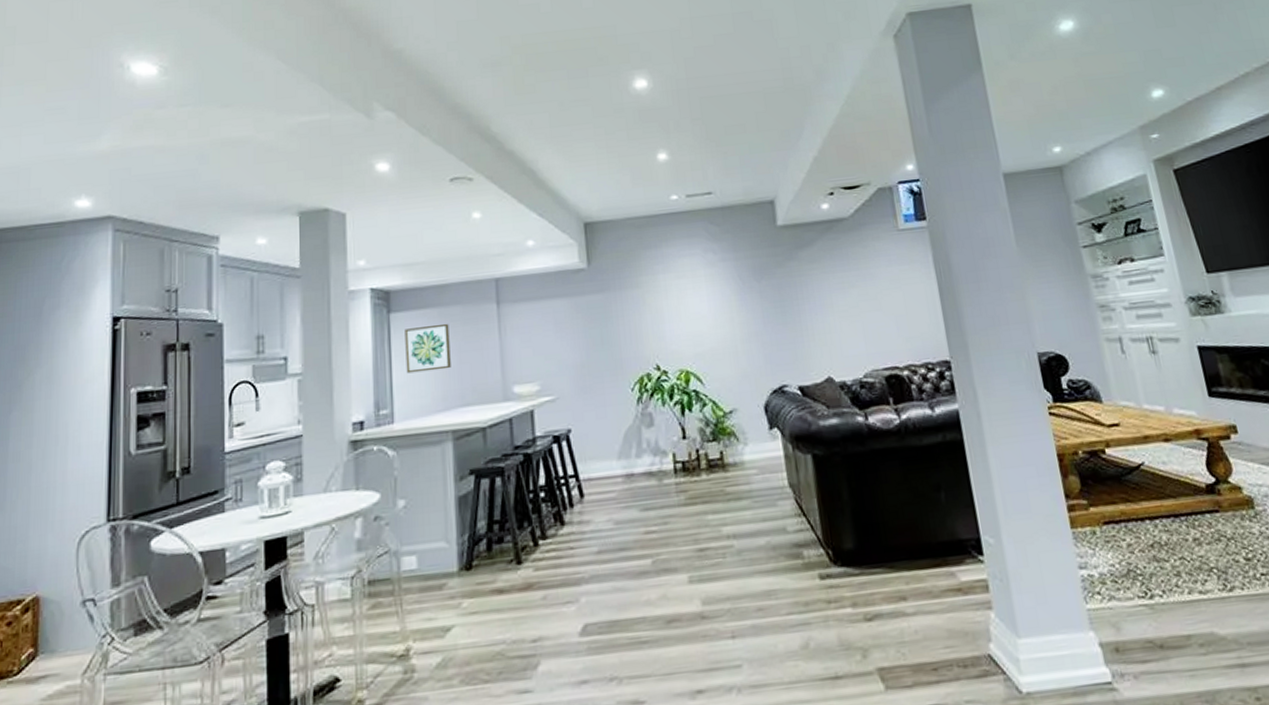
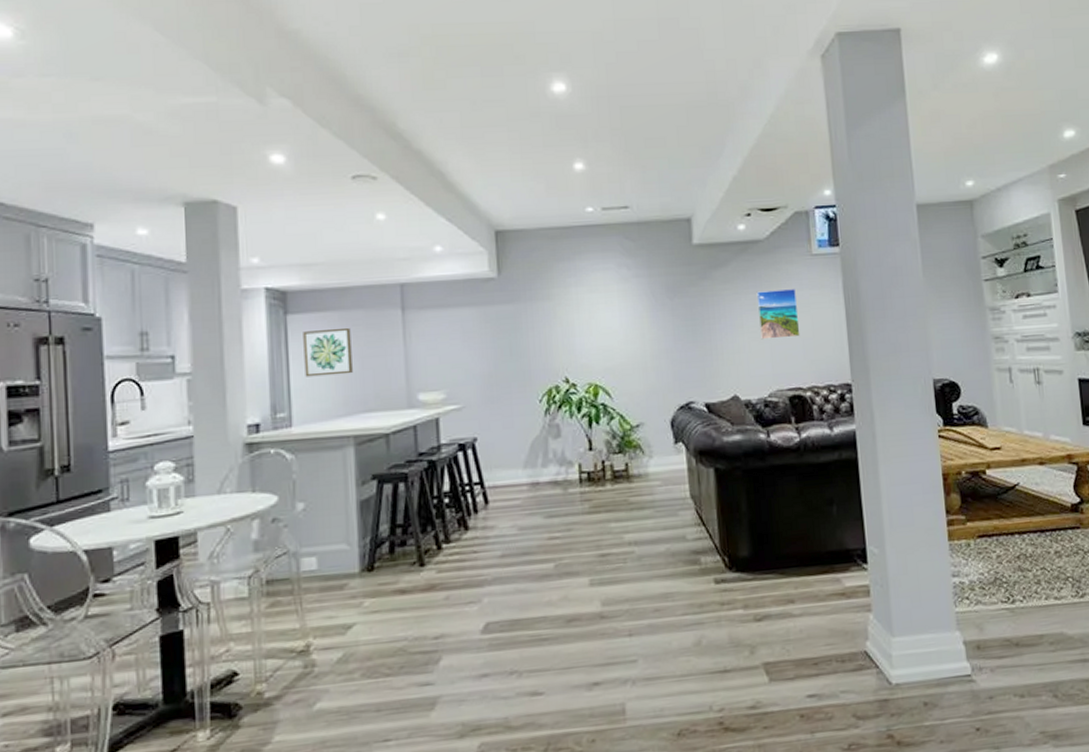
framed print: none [844,264,893,319] -> present [756,288,800,340]

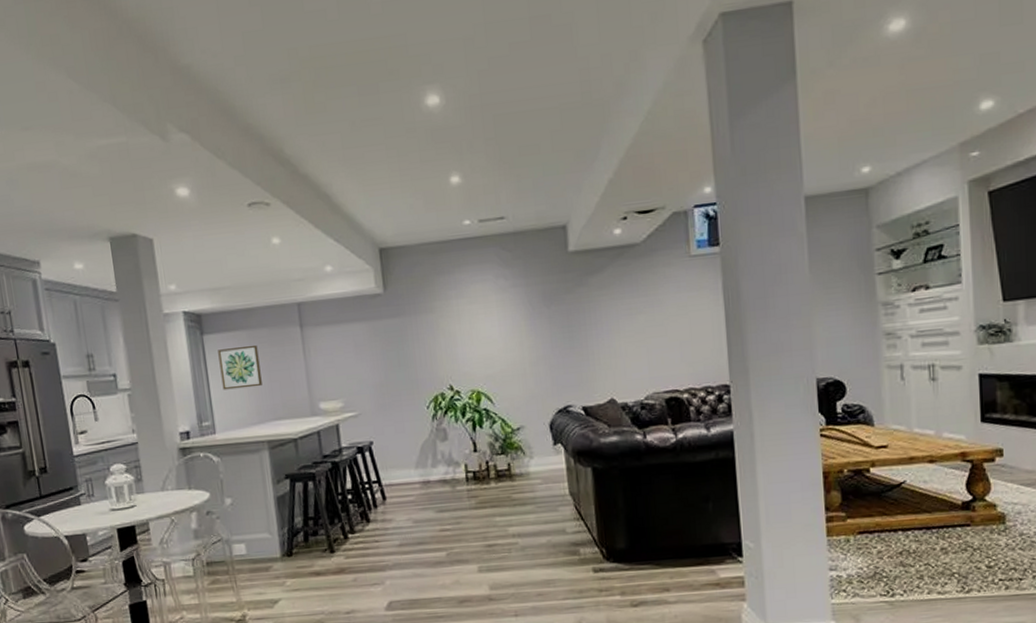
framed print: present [756,288,800,340] -> none [633,291,678,344]

